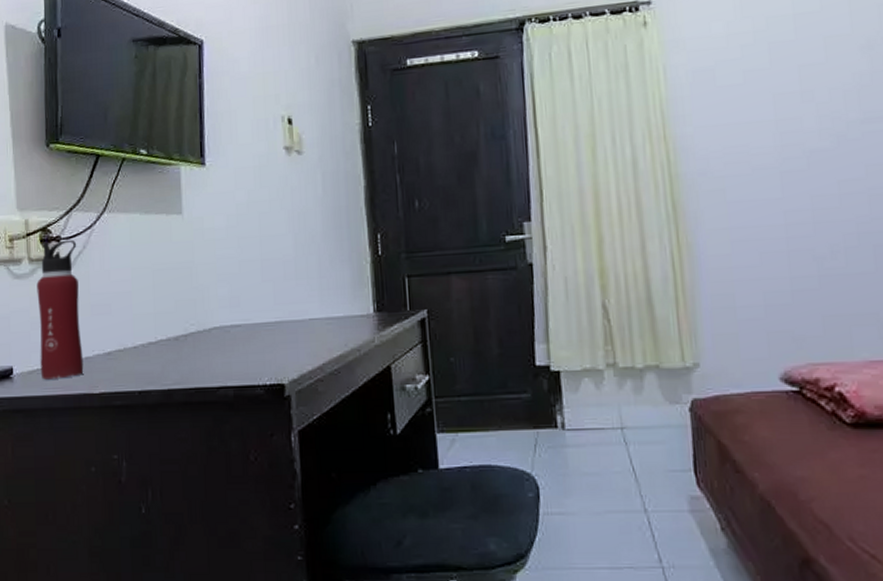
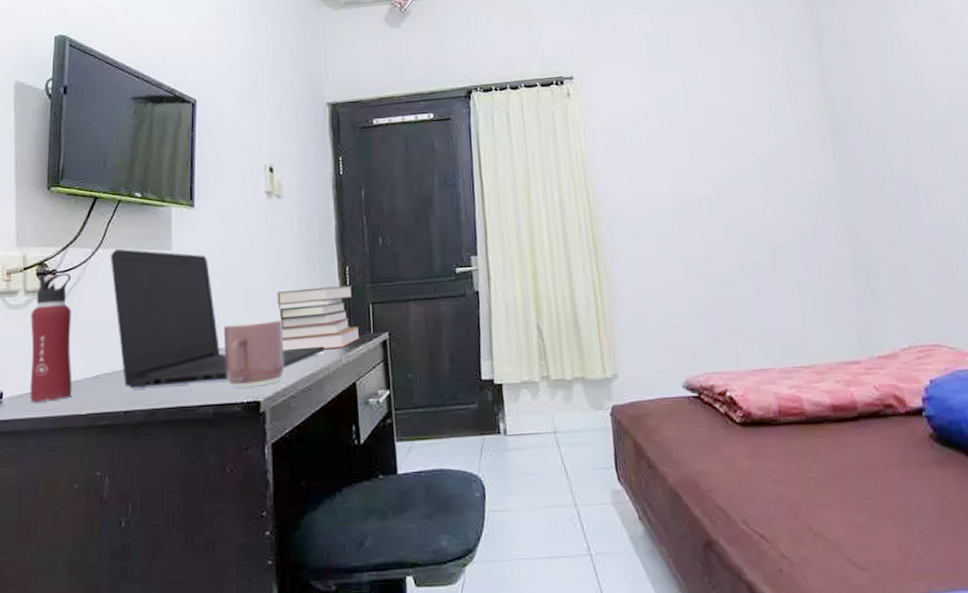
laptop: none [116,212,354,367] -> present [110,248,324,388]
mug: none [242,293,310,369] -> present [223,319,284,388]
books: none [300,255,395,329] -> present [277,285,360,351]

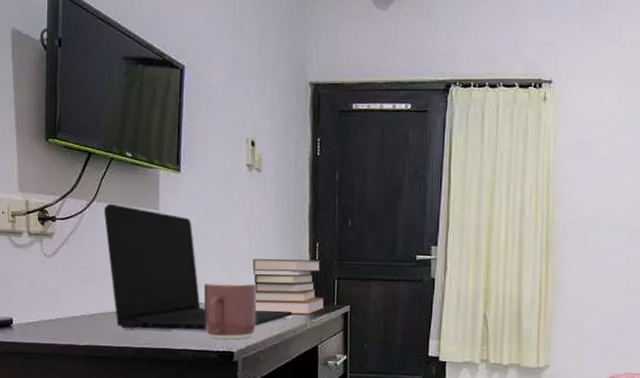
water bottle: present [30,273,72,403] -> none [34,220,72,332]

